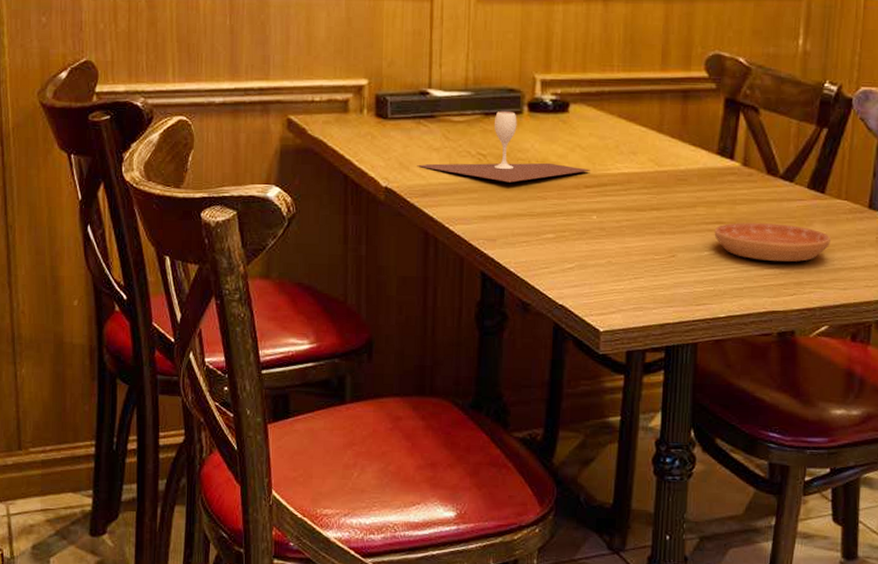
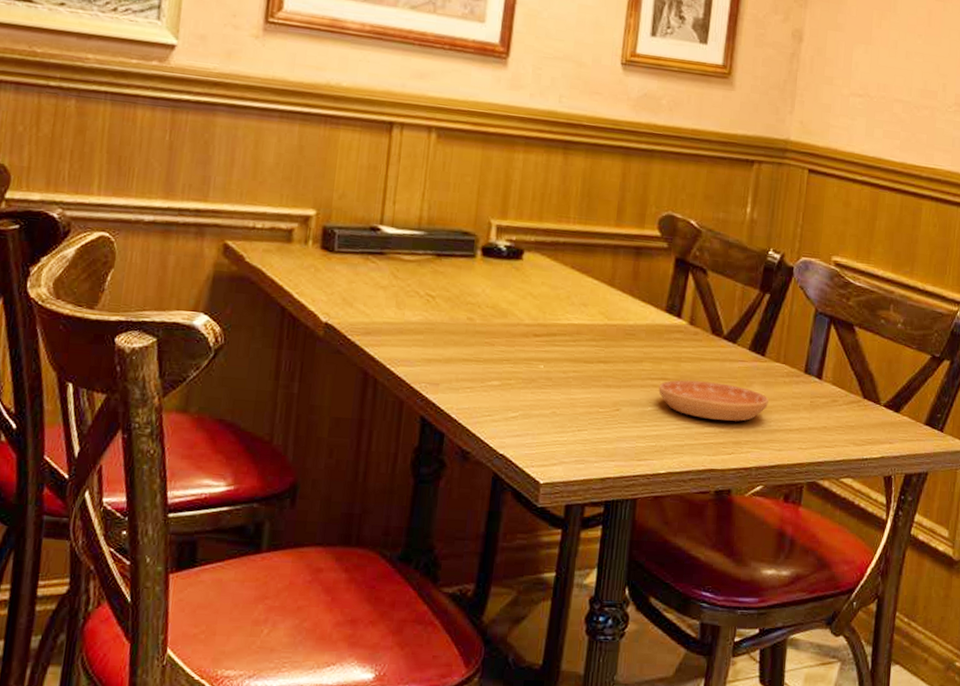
wine glass: present [417,112,590,183] -> none [361,253,540,327]

